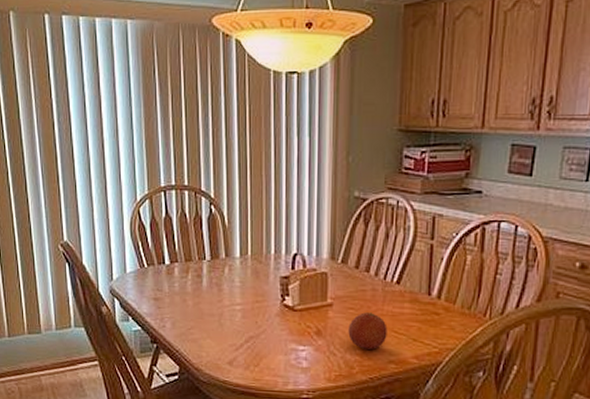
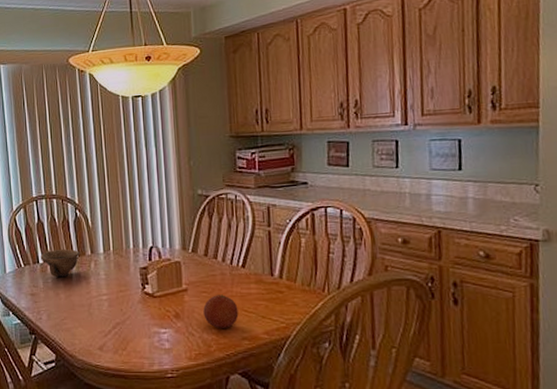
bowl: none [166,250,212,282] -> present [40,249,80,278]

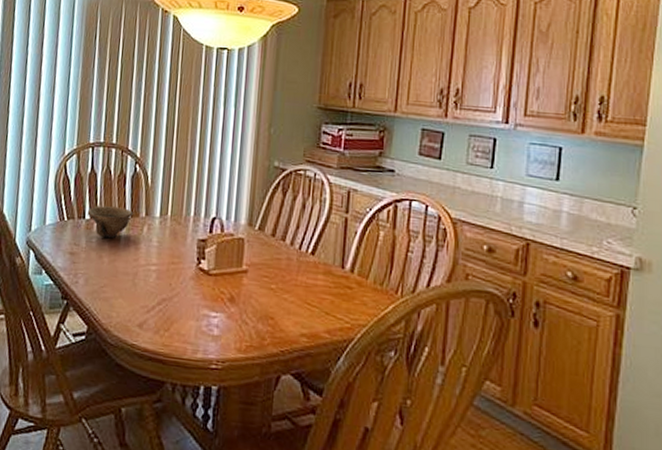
fruit: present [203,295,239,328] -> none [261,281,301,321]

